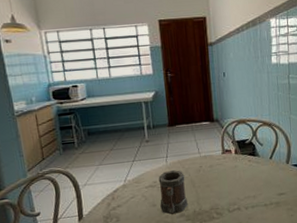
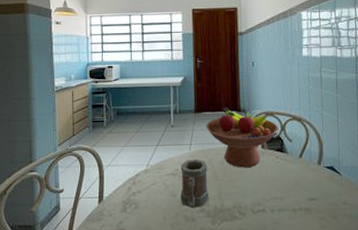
fruit bowl: none [181,119,250,174] -> present [206,107,278,168]

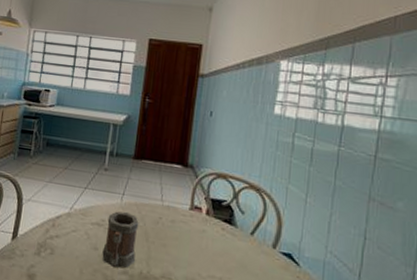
fruit bowl: present [206,107,278,168] -> none [144,158,230,235]

